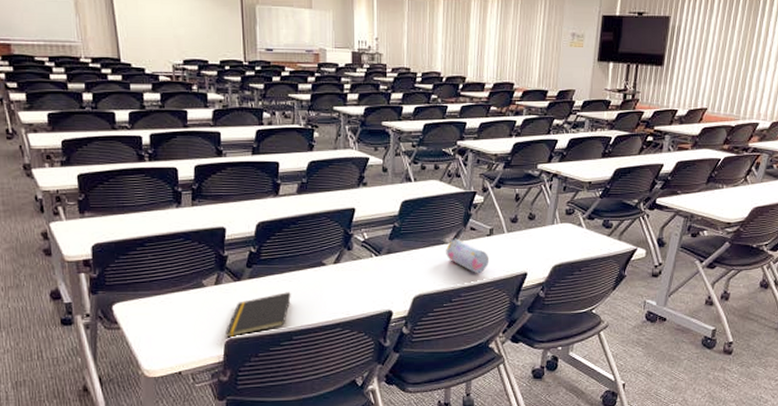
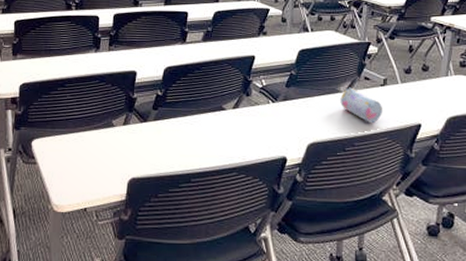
notepad: present [226,292,291,338] -> none [129,135,192,177]

